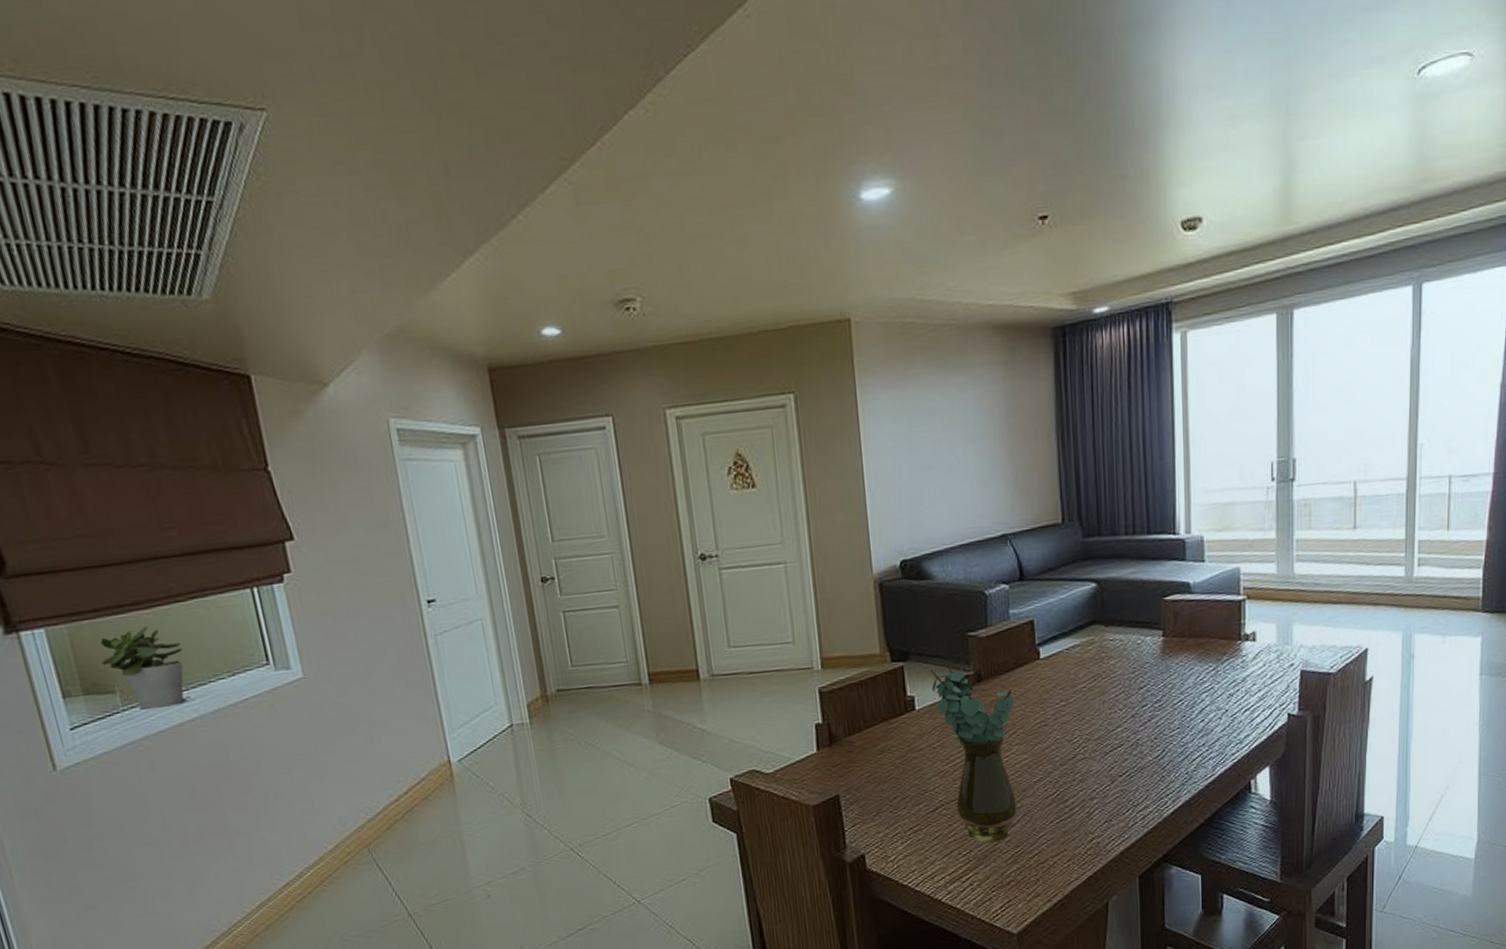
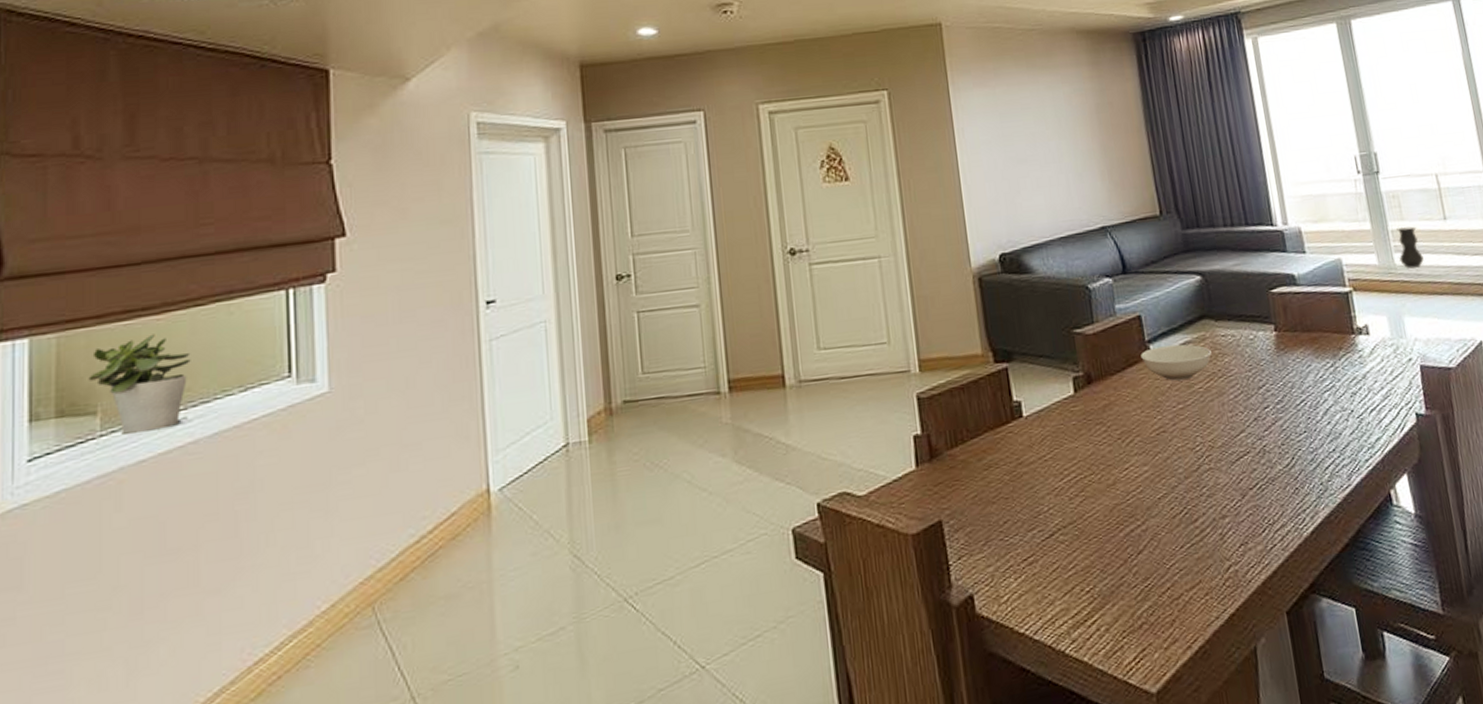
vase: present [929,666,1017,843] -> none [1036,366,1143,575]
bowl: none [1030,647,1098,681] -> present [1141,344,1212,381]
vase: none [1300,535,1324,578] -> present [1396,226,1424,269]

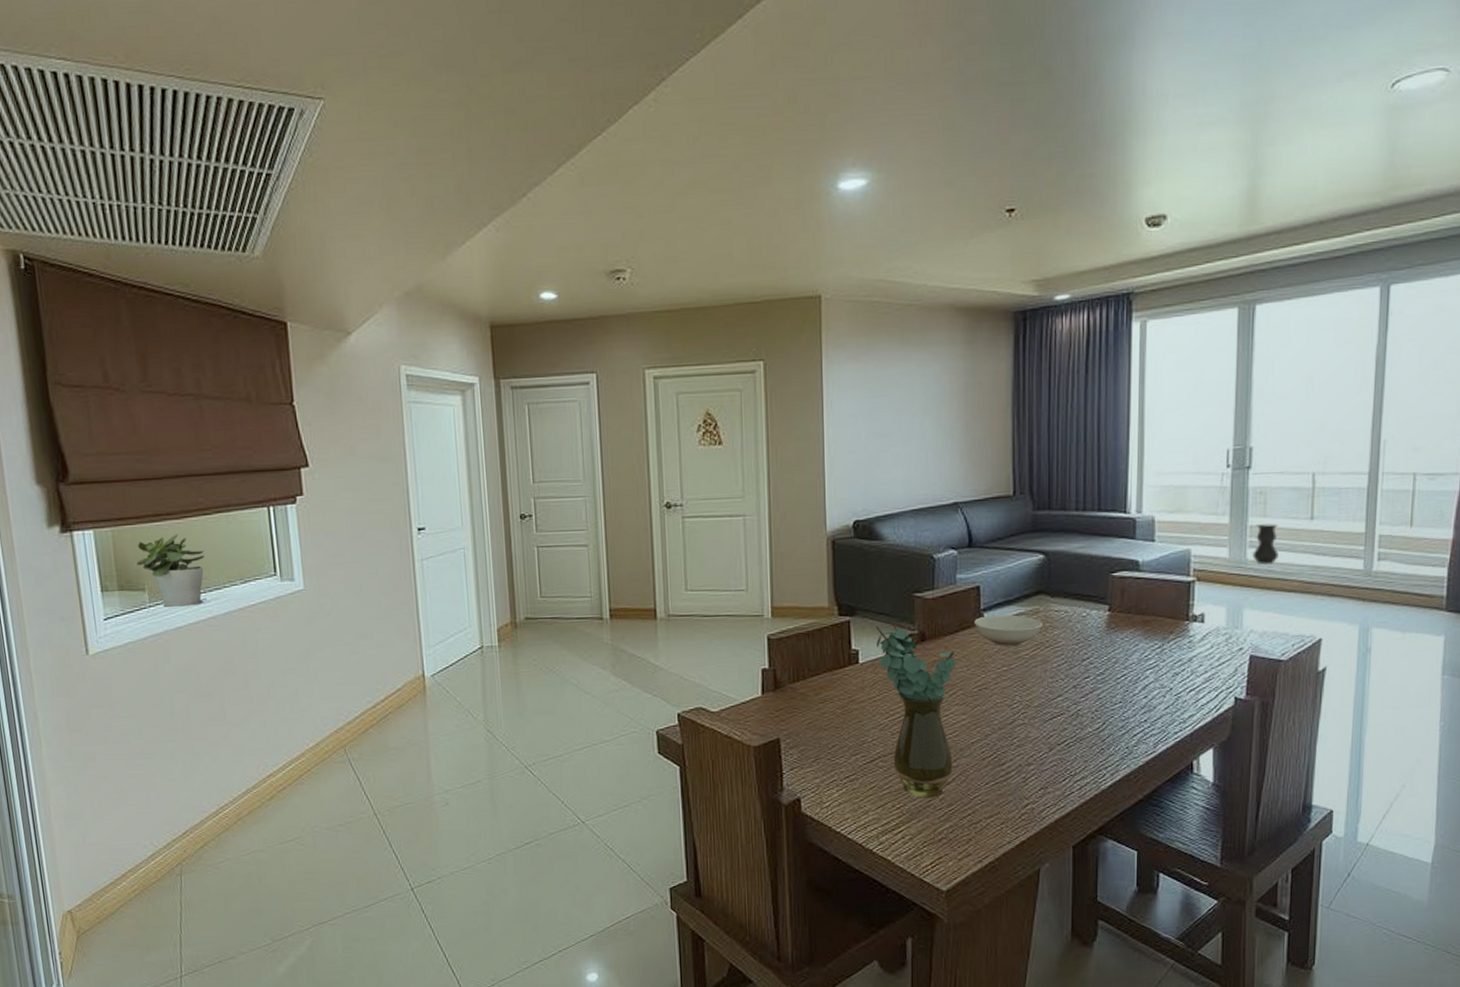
vase: none [1036,366,1143,575] -> present [875,623,956,798]

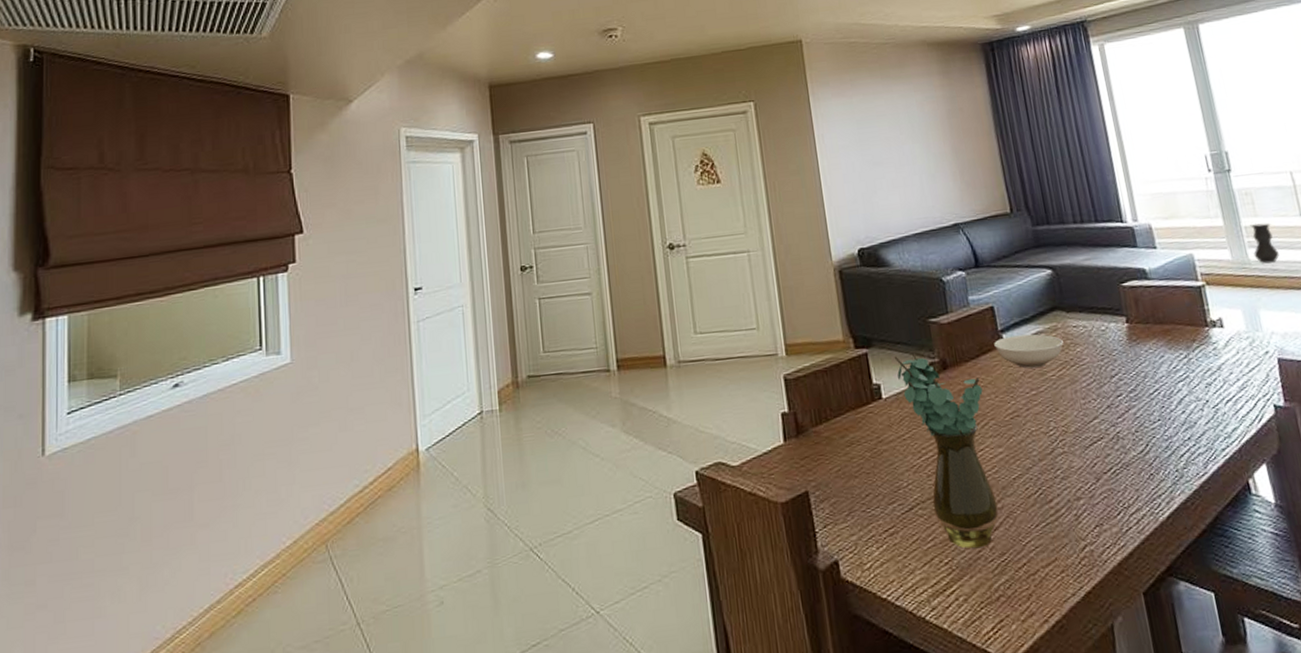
potted plant: present [137,534,205,608] -> none [111,312,186,395]

